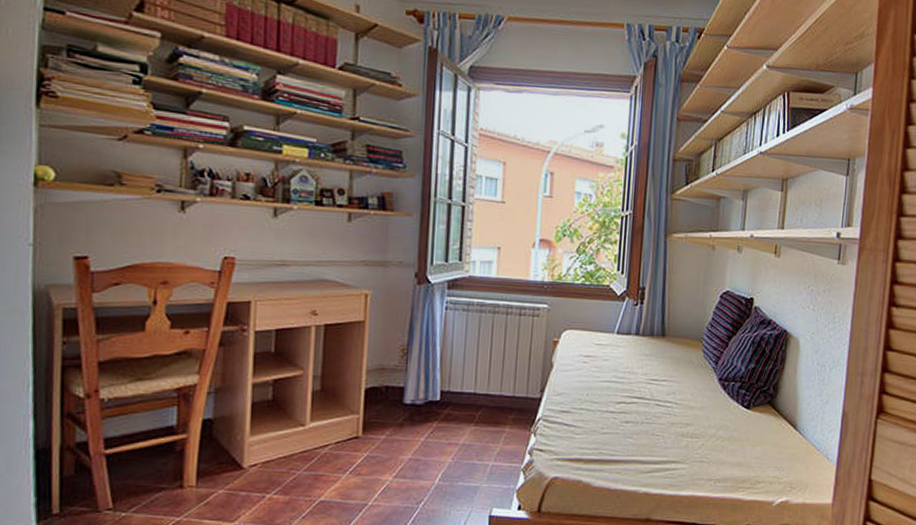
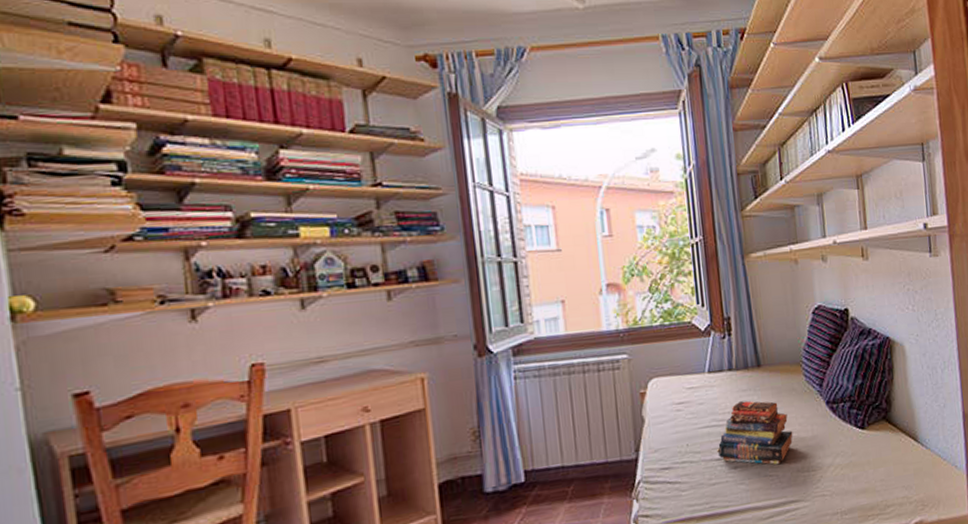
book: none [613,364,684,427] -> present [717,400,793,465]

